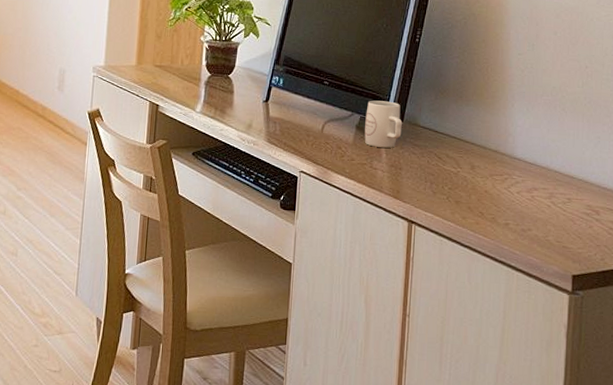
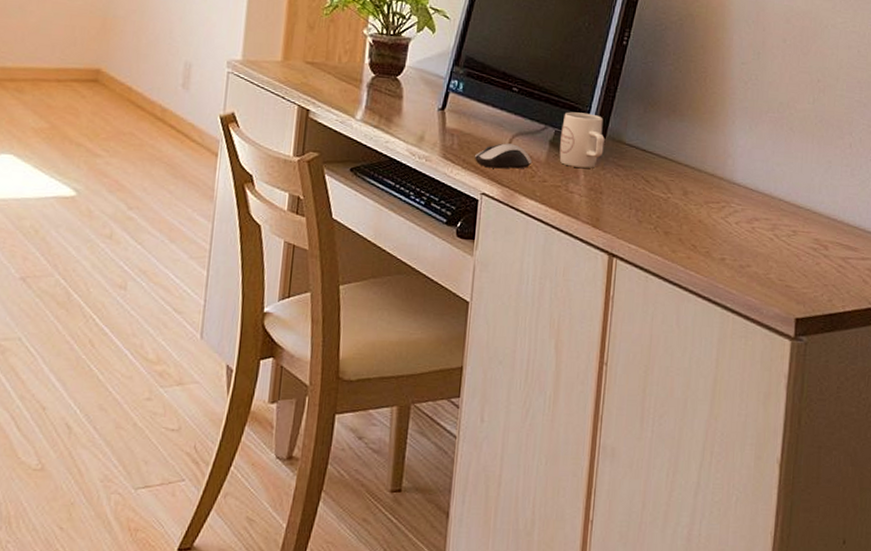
computer mouse: none [294,128,342,150] -> present [475,143,533,169]

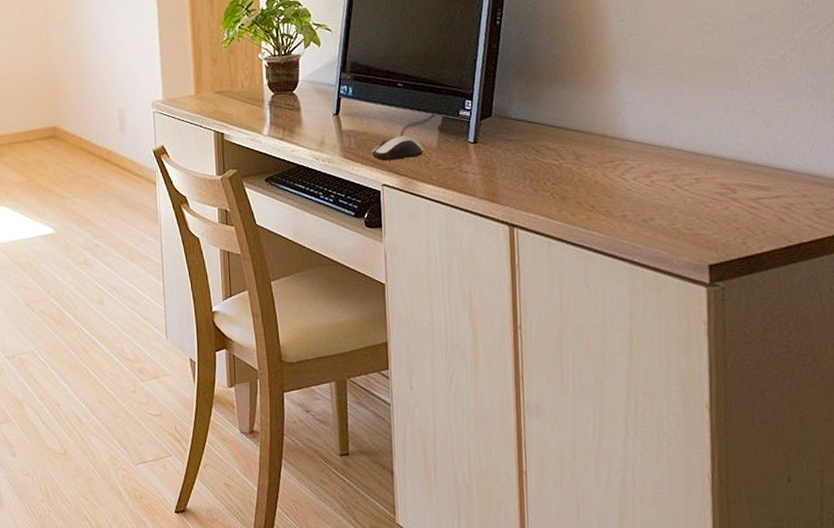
mug: present [559,111,605,168] -> none [448,95,491,148]

